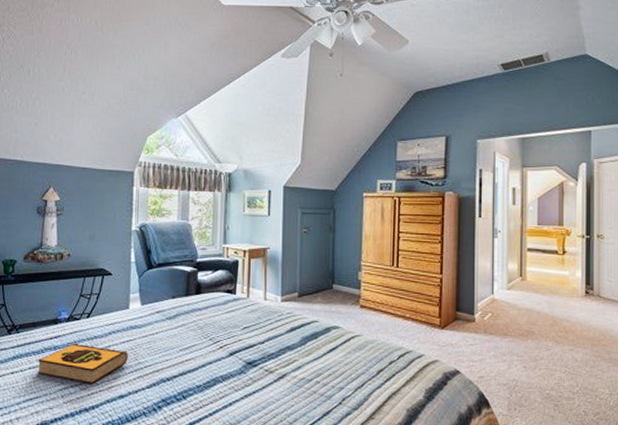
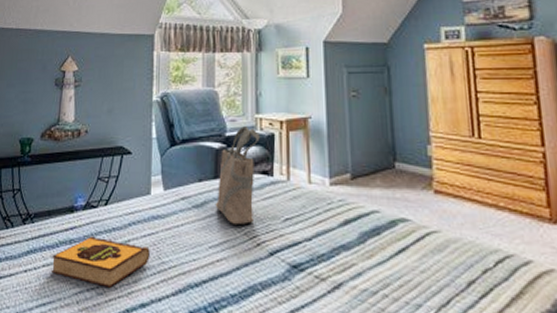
tote bag: none [185,254,226,332] -> present [215,126,260,224]

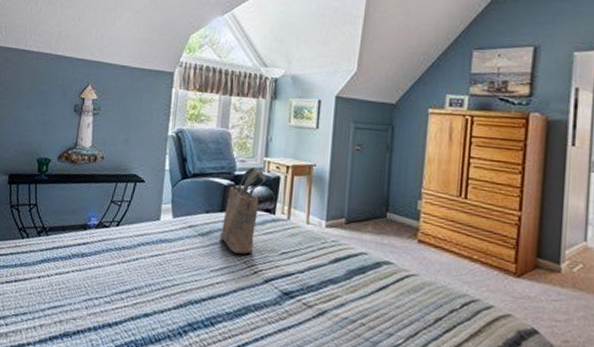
hardback book: present [51,236,150,288] -> none [64,252,156,298]

